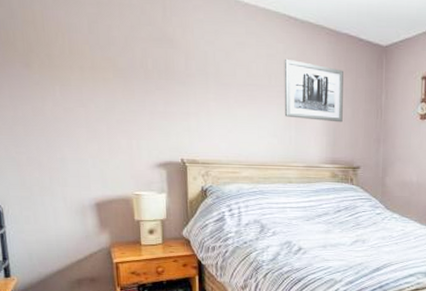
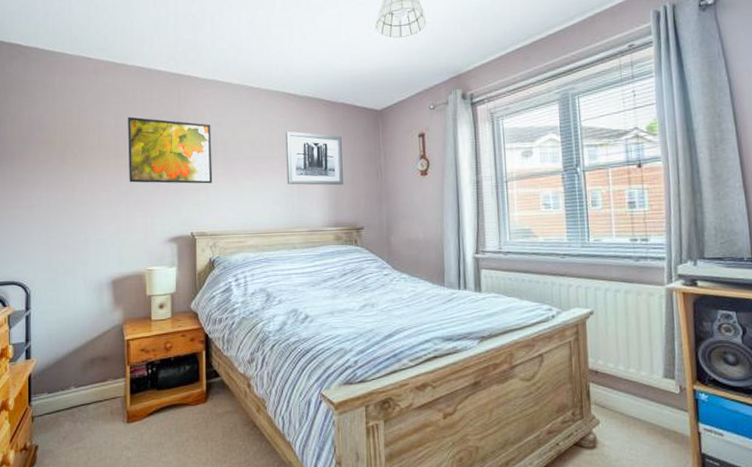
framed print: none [103,23,204,109] -> present [128,117,213,184]

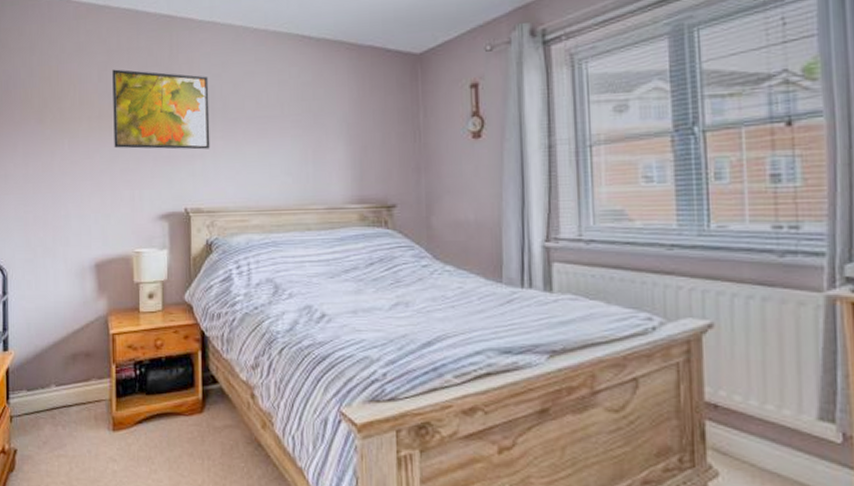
wall art: present [285,131,343,186] -> none [298,83,371,152]

